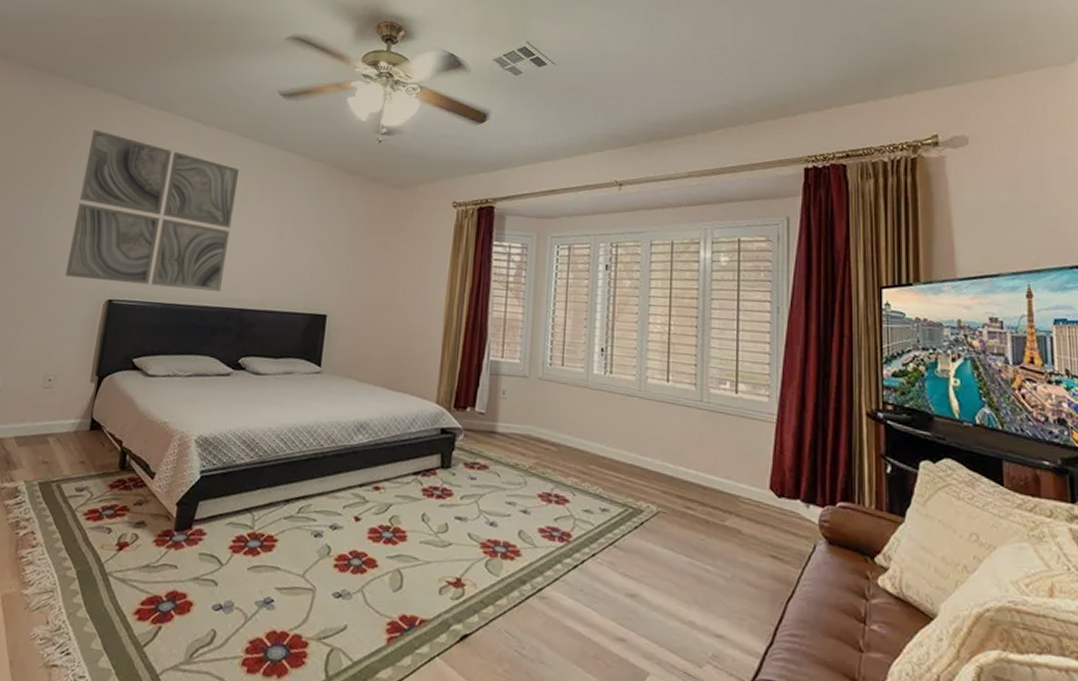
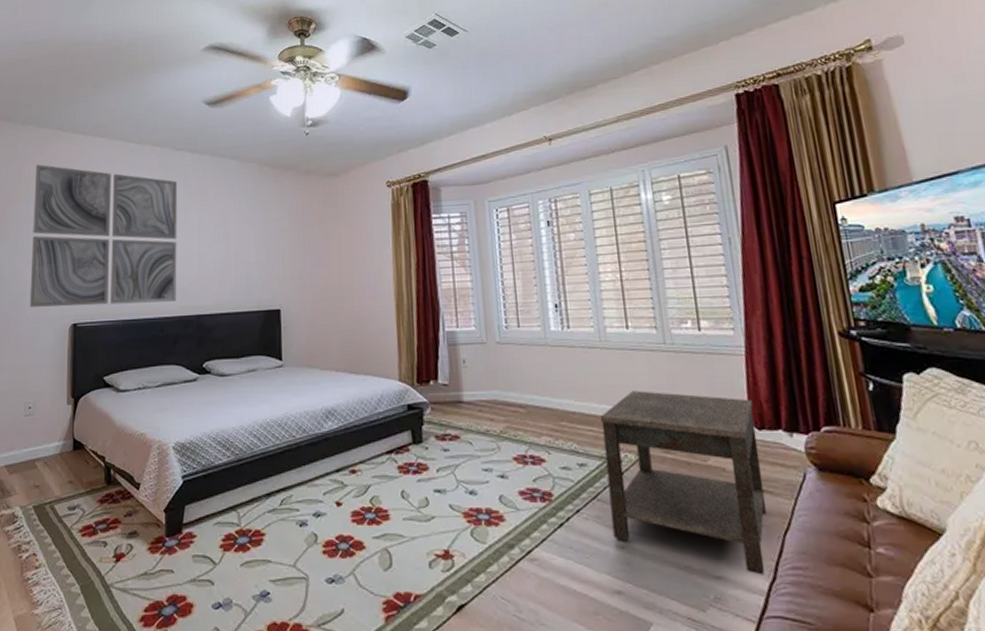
side table: none [625,443,775,639] -> present [600,390,767,575]

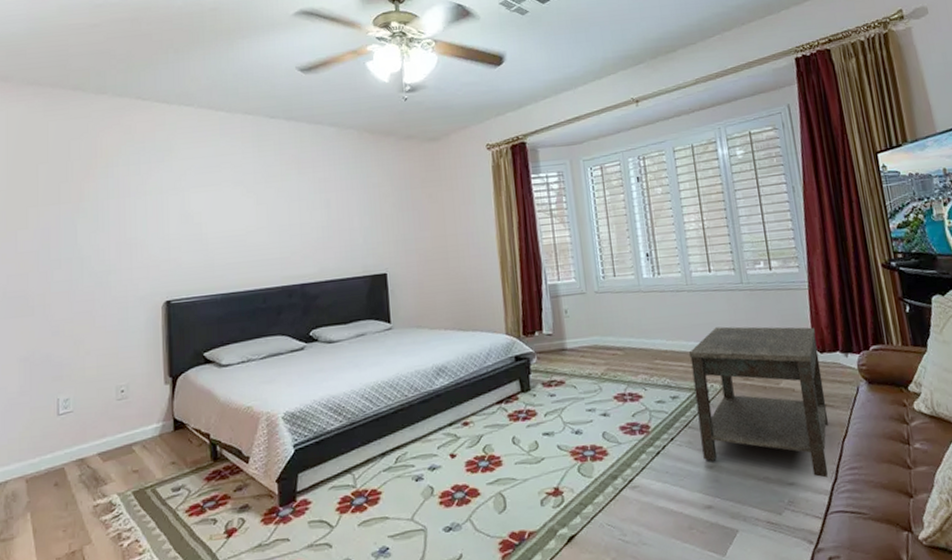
wall art: present [29,164,177,307] -> none [113,136,278,287]

